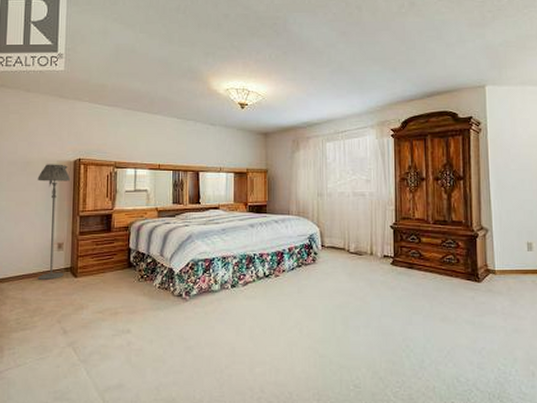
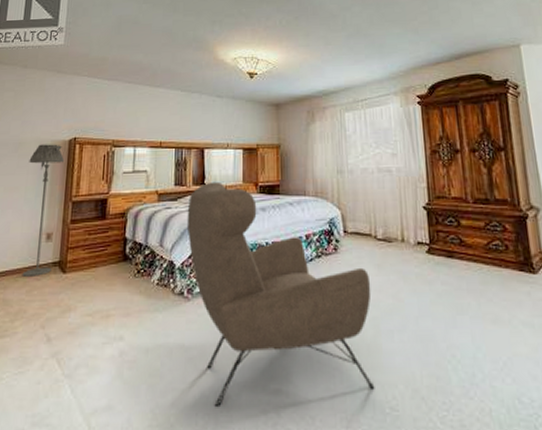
chair: none [184,201,343,384] -> present [186,181,375,406]

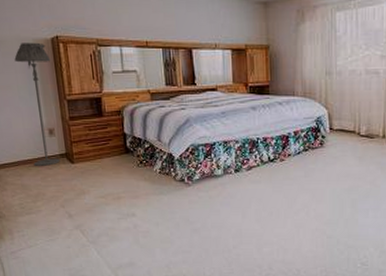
chair: present [186,181,375,406] -> none [180,82,352,263]

